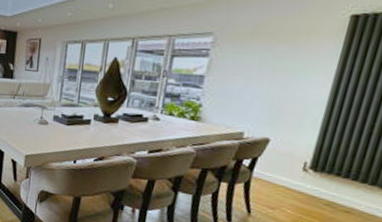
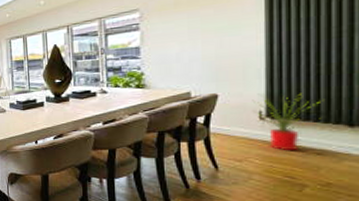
house plant: none [298,145,368,206] -> present [252,93,324,151]

